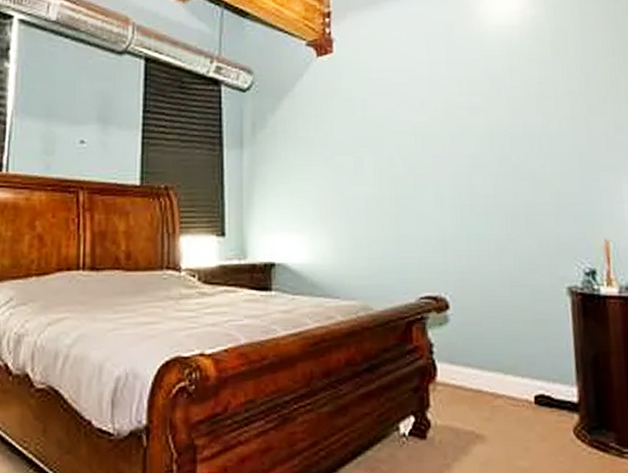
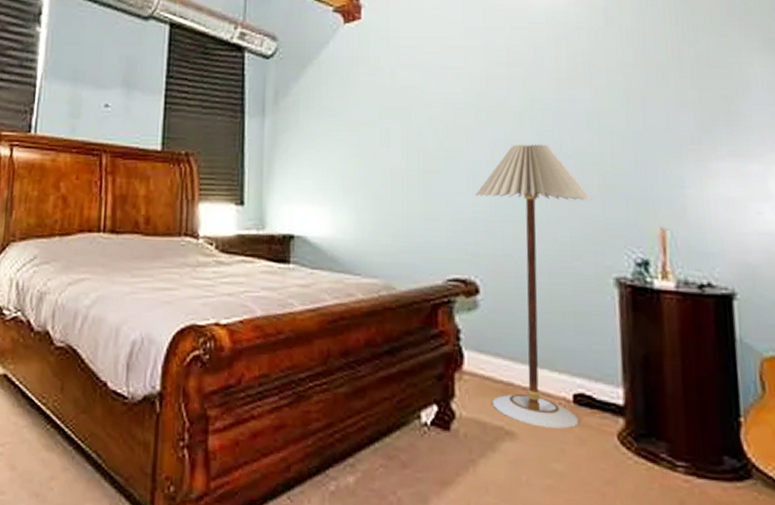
floor lamp: none [443,167,546,429] -> present [475,144,592,429]

